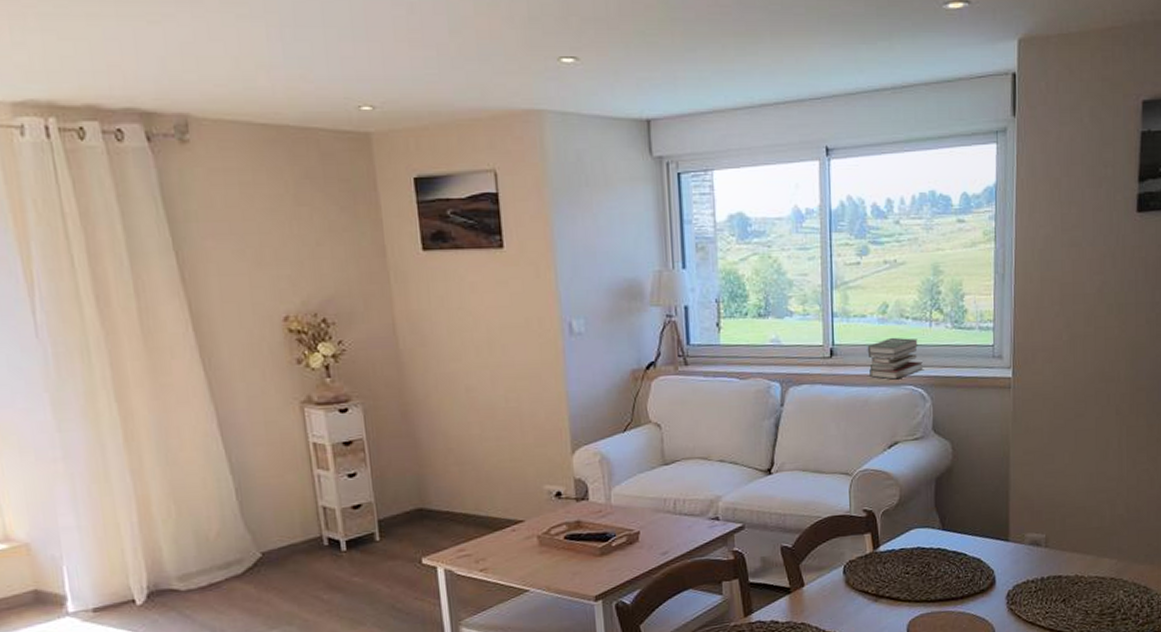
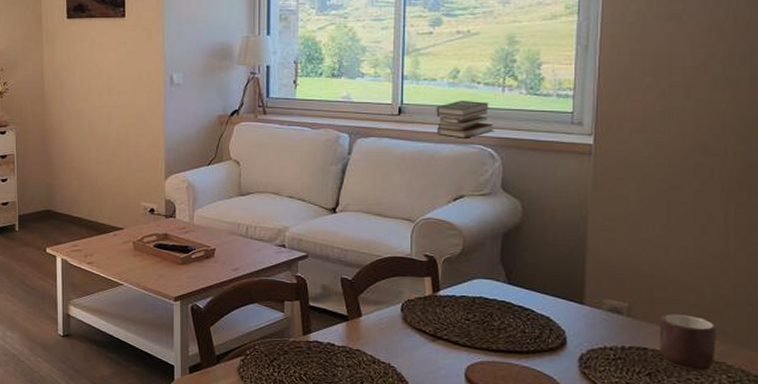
mug: none [1071,538,1115,592] -> present [660,313,716,372]

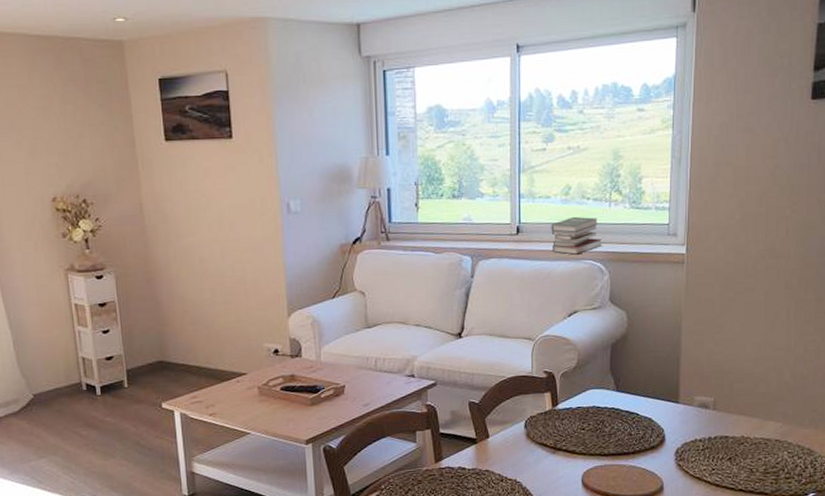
mug: present [660,313,716,372] -> none [738,402,780,452]

